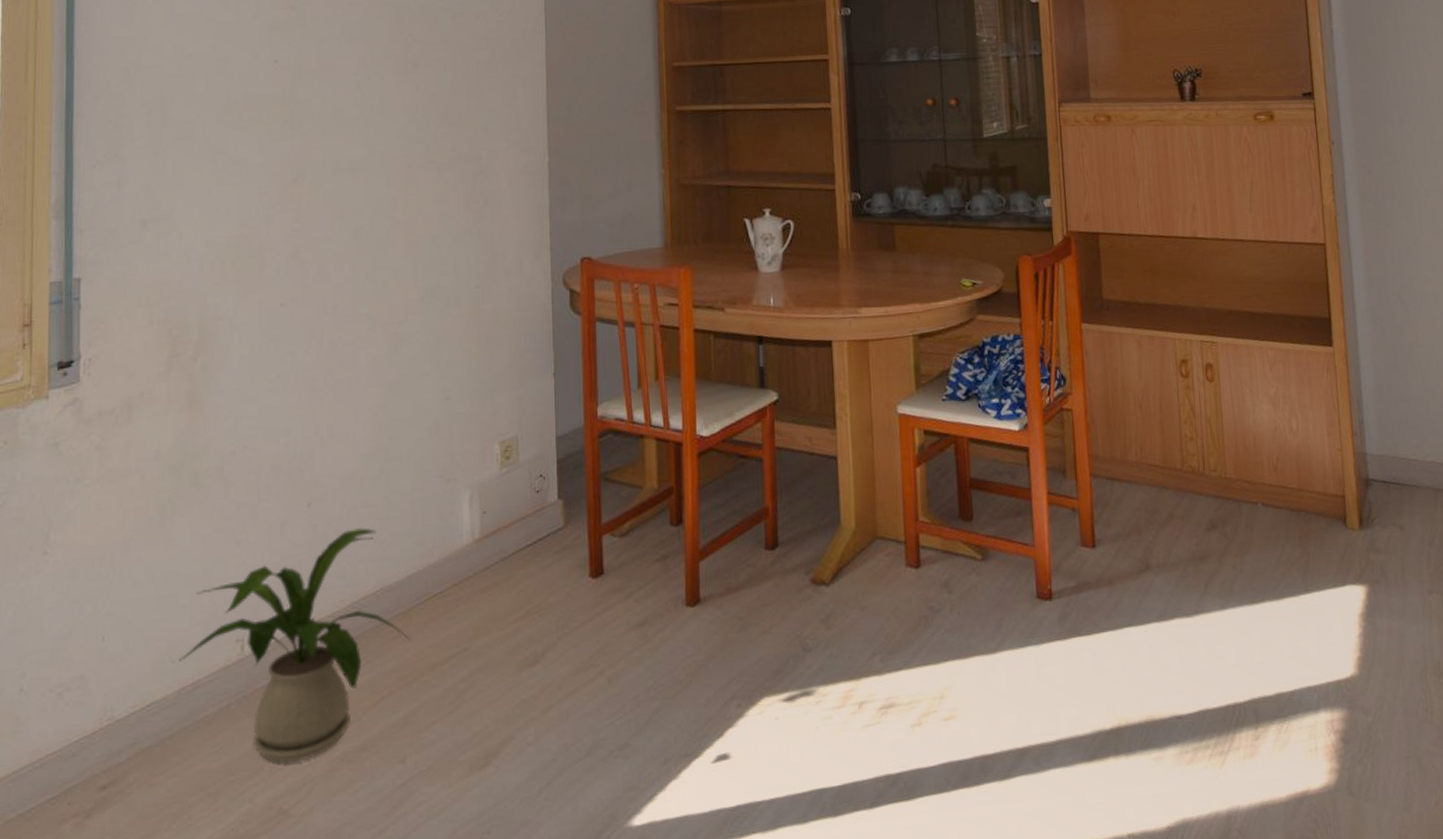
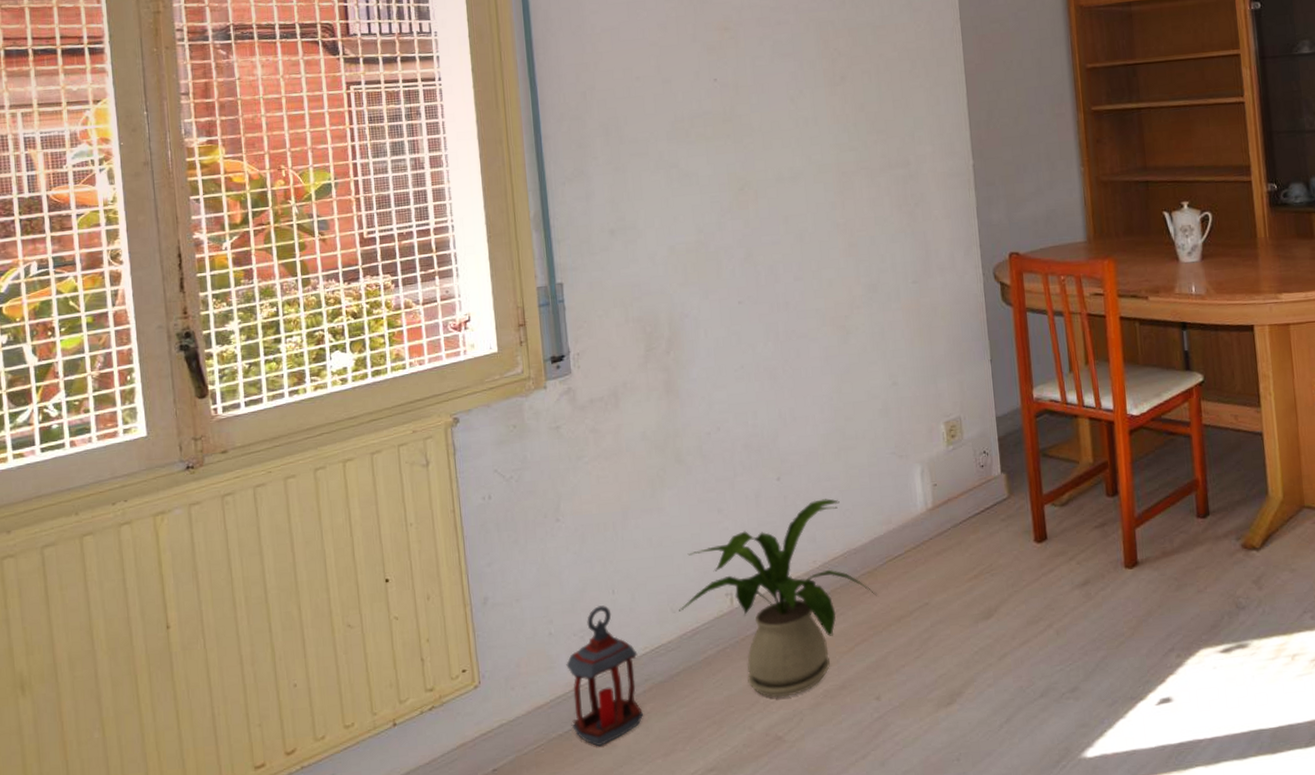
lantern: none [35,655,125,828] -> present [566,605,643,747]

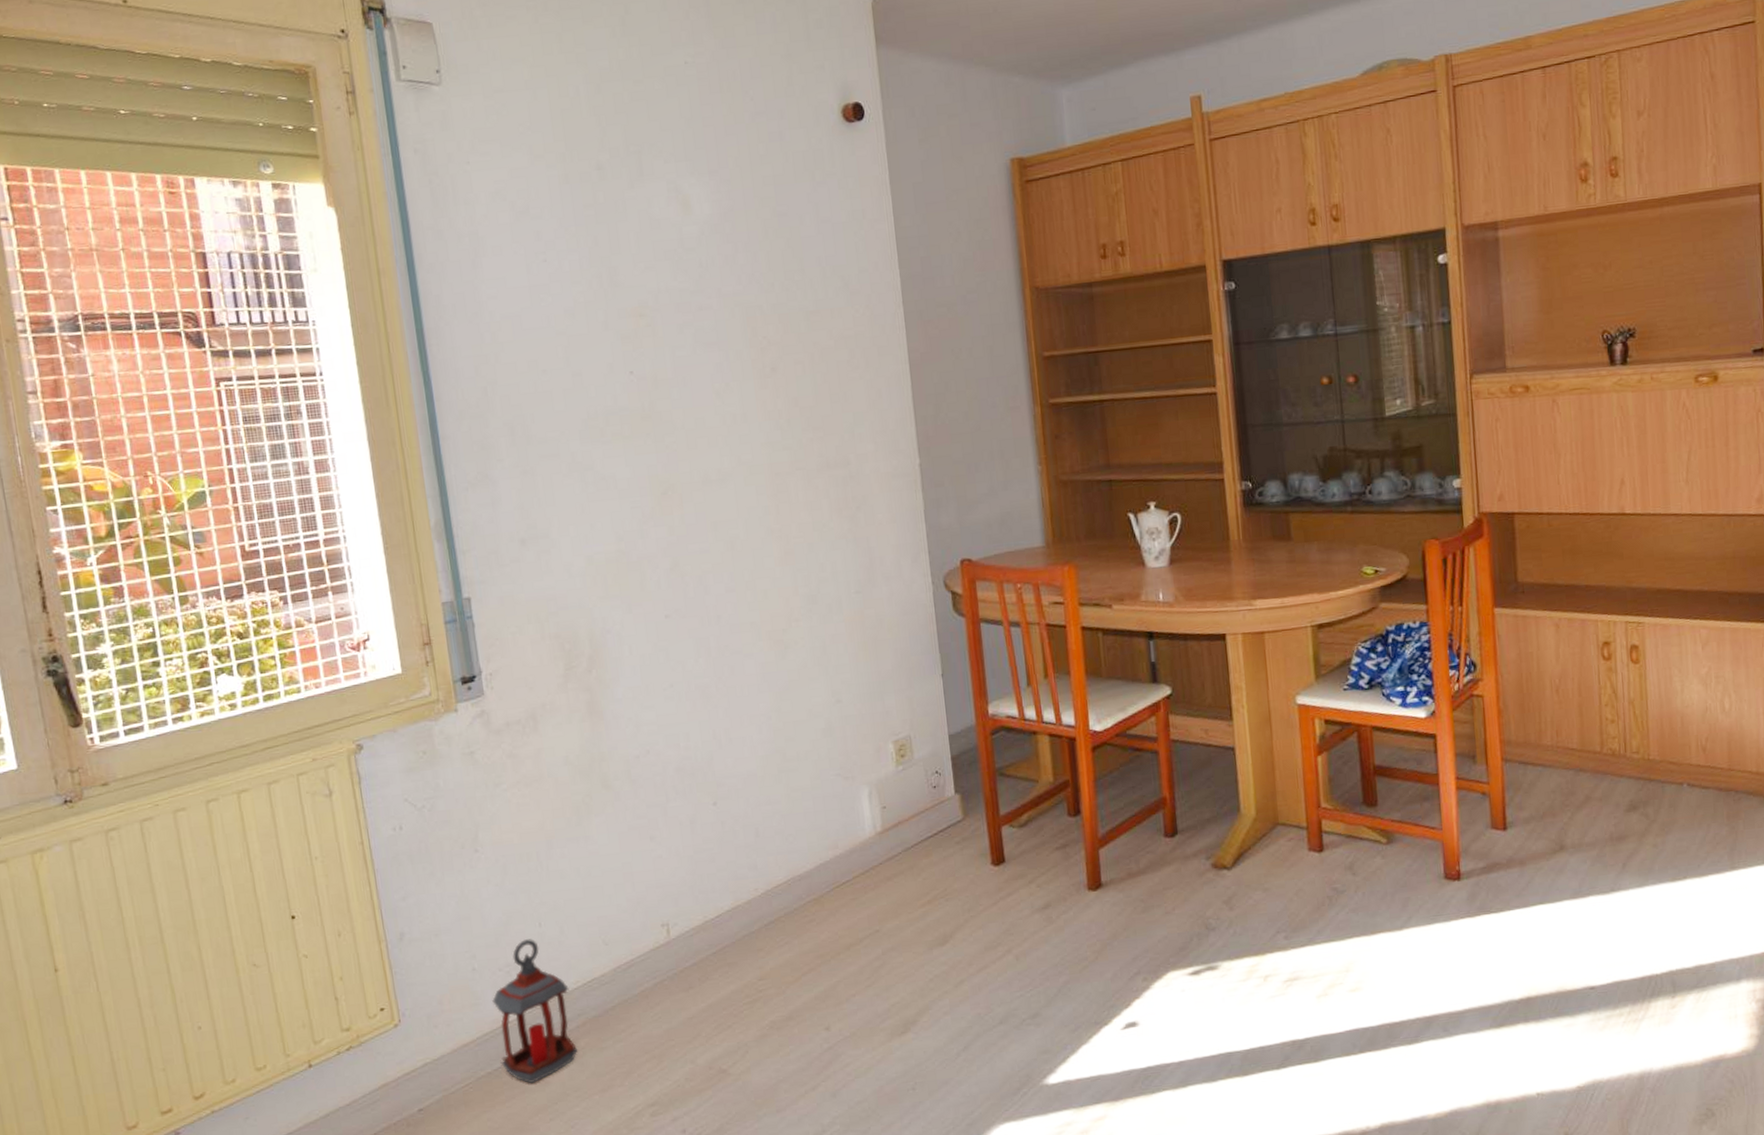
house plant: present [679,498,878,698] -> none [611,823,825,1030]

